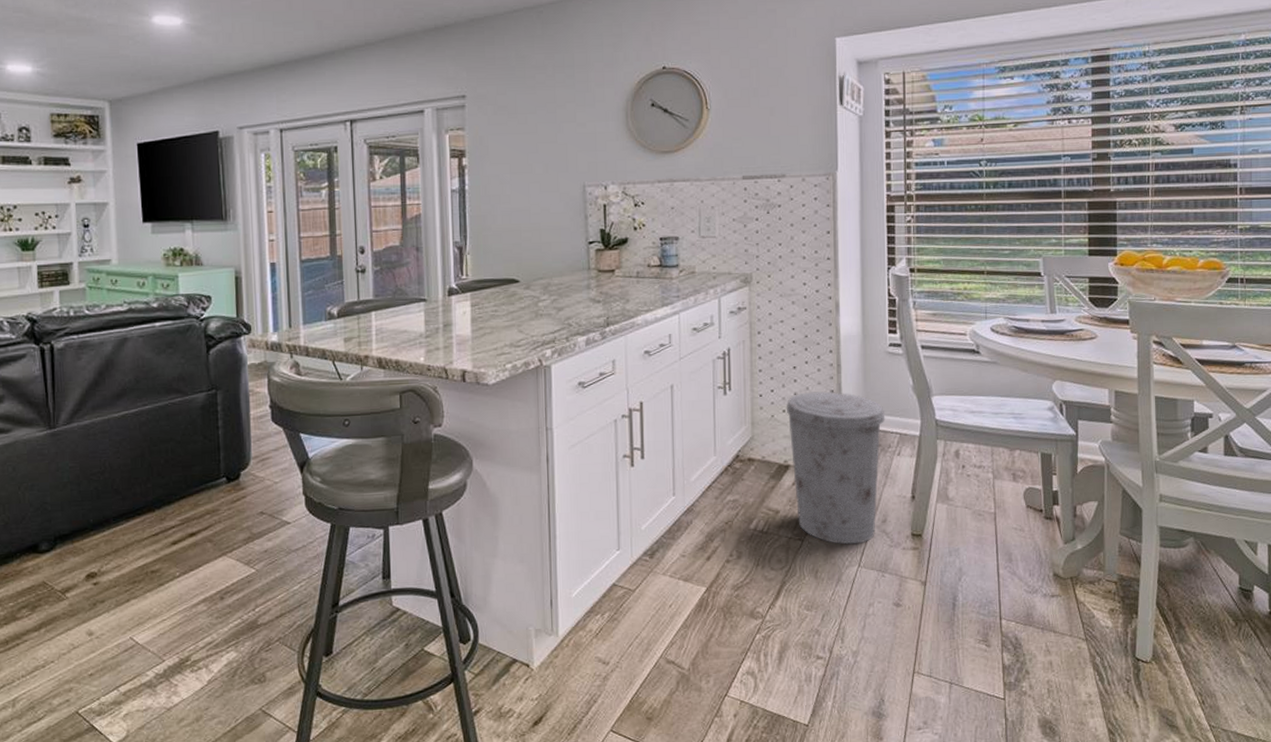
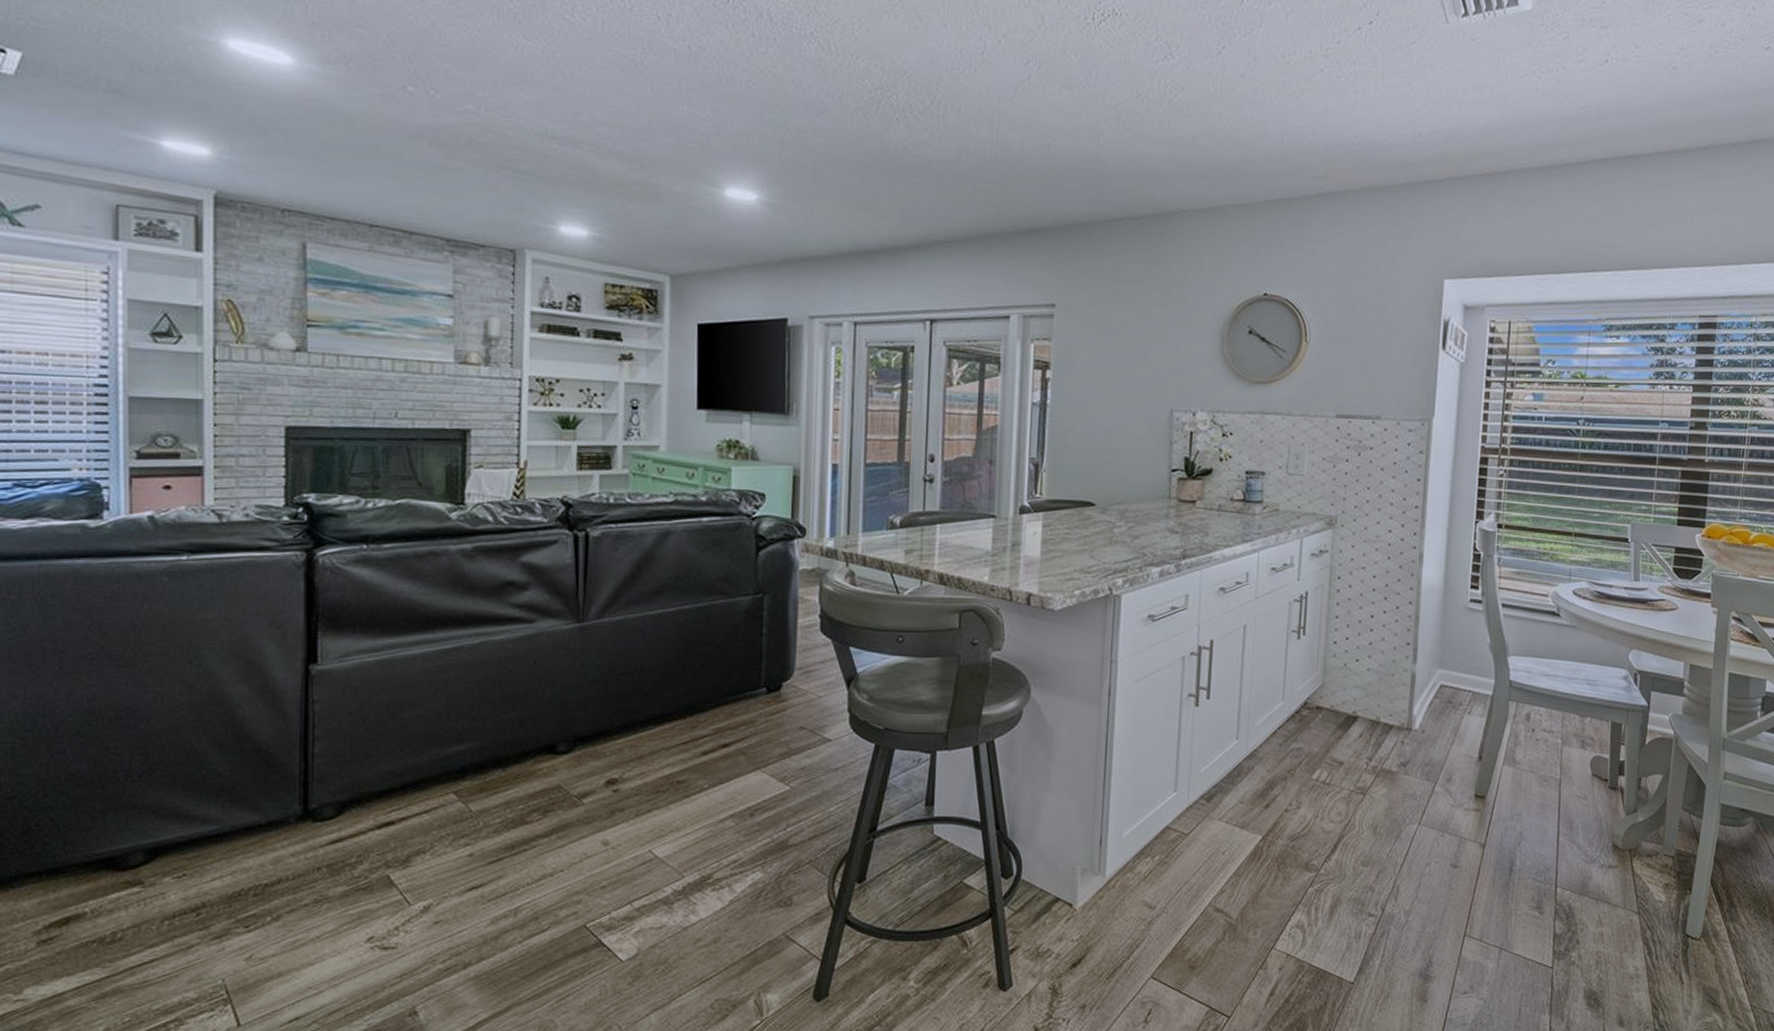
trash can: present [787,391,886,545] -> none [1360,643,1460,802]

